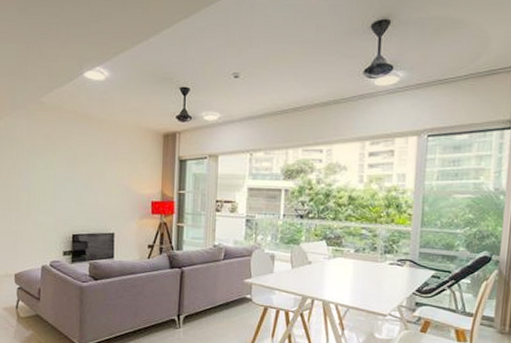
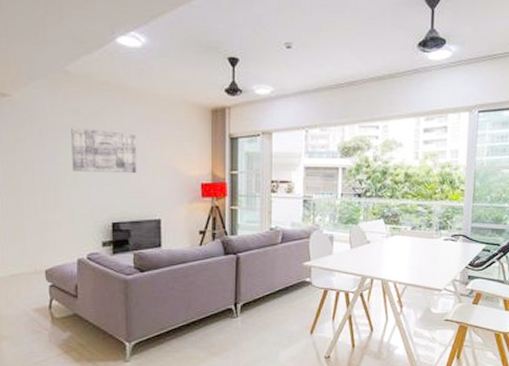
wall art: none [42,150,97,192] -> present [71,127,137,174]

